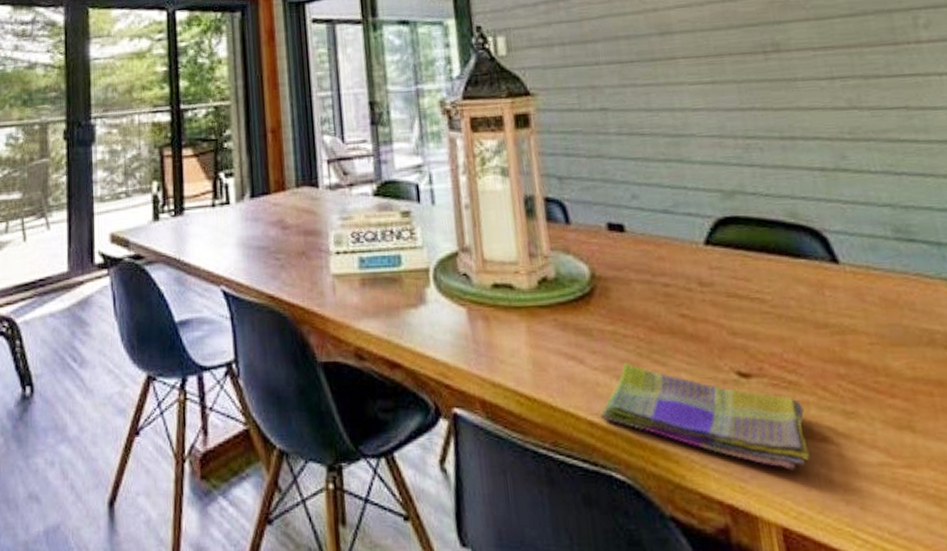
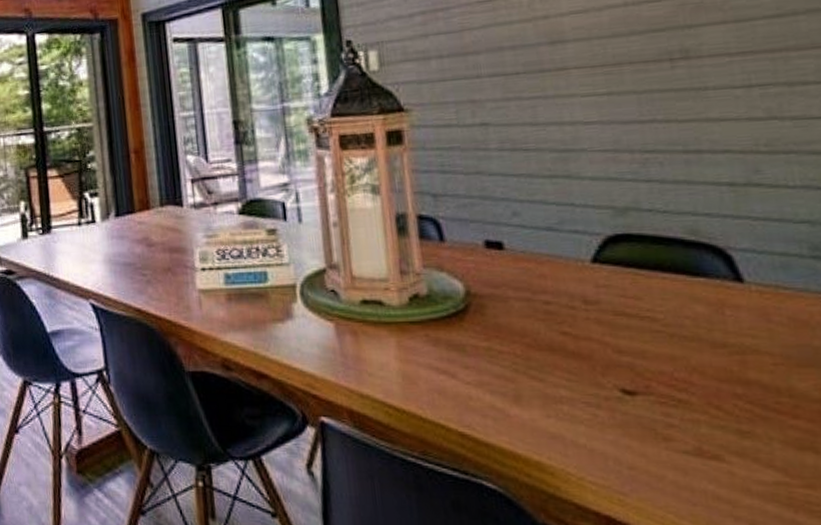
dish towel: present [600,363,810,470] -> none [471,378,698,486]

